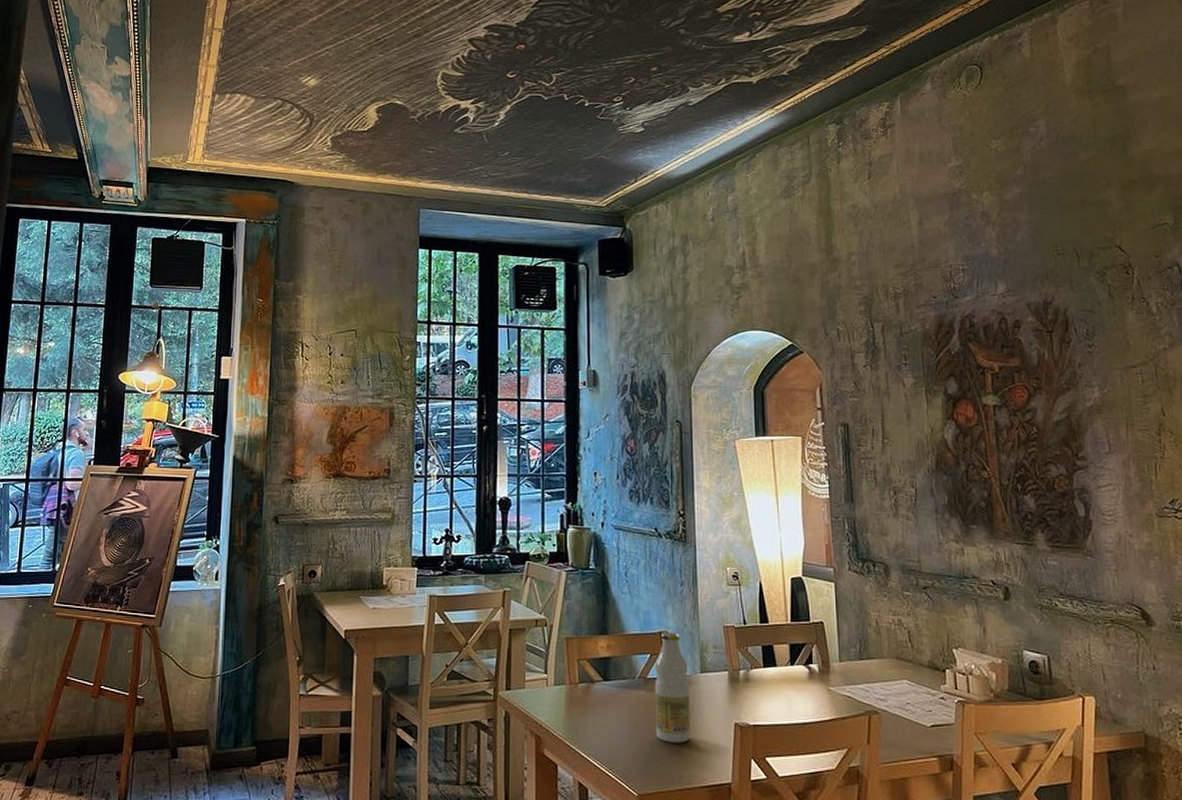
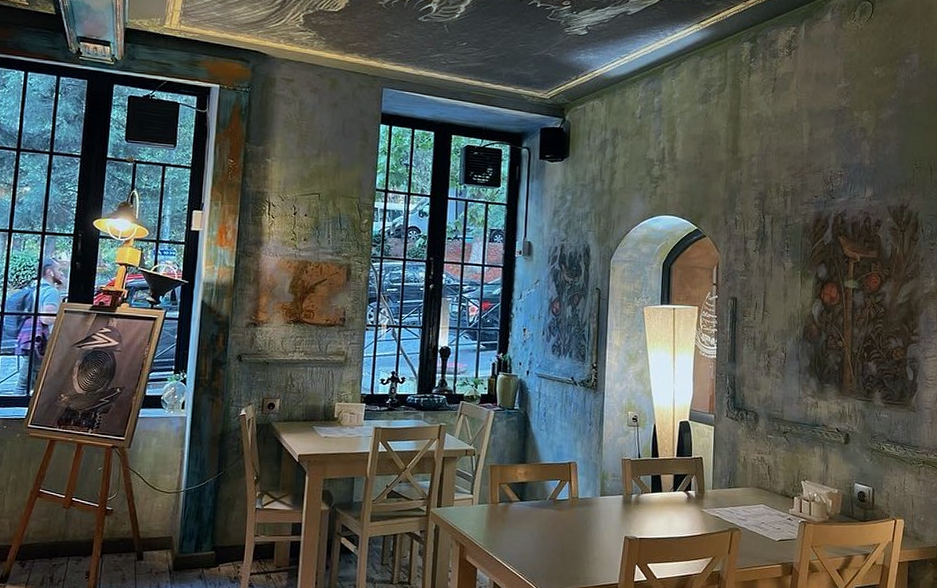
bottle: present [654,632,690,743] -> none [560,463,590,552]

